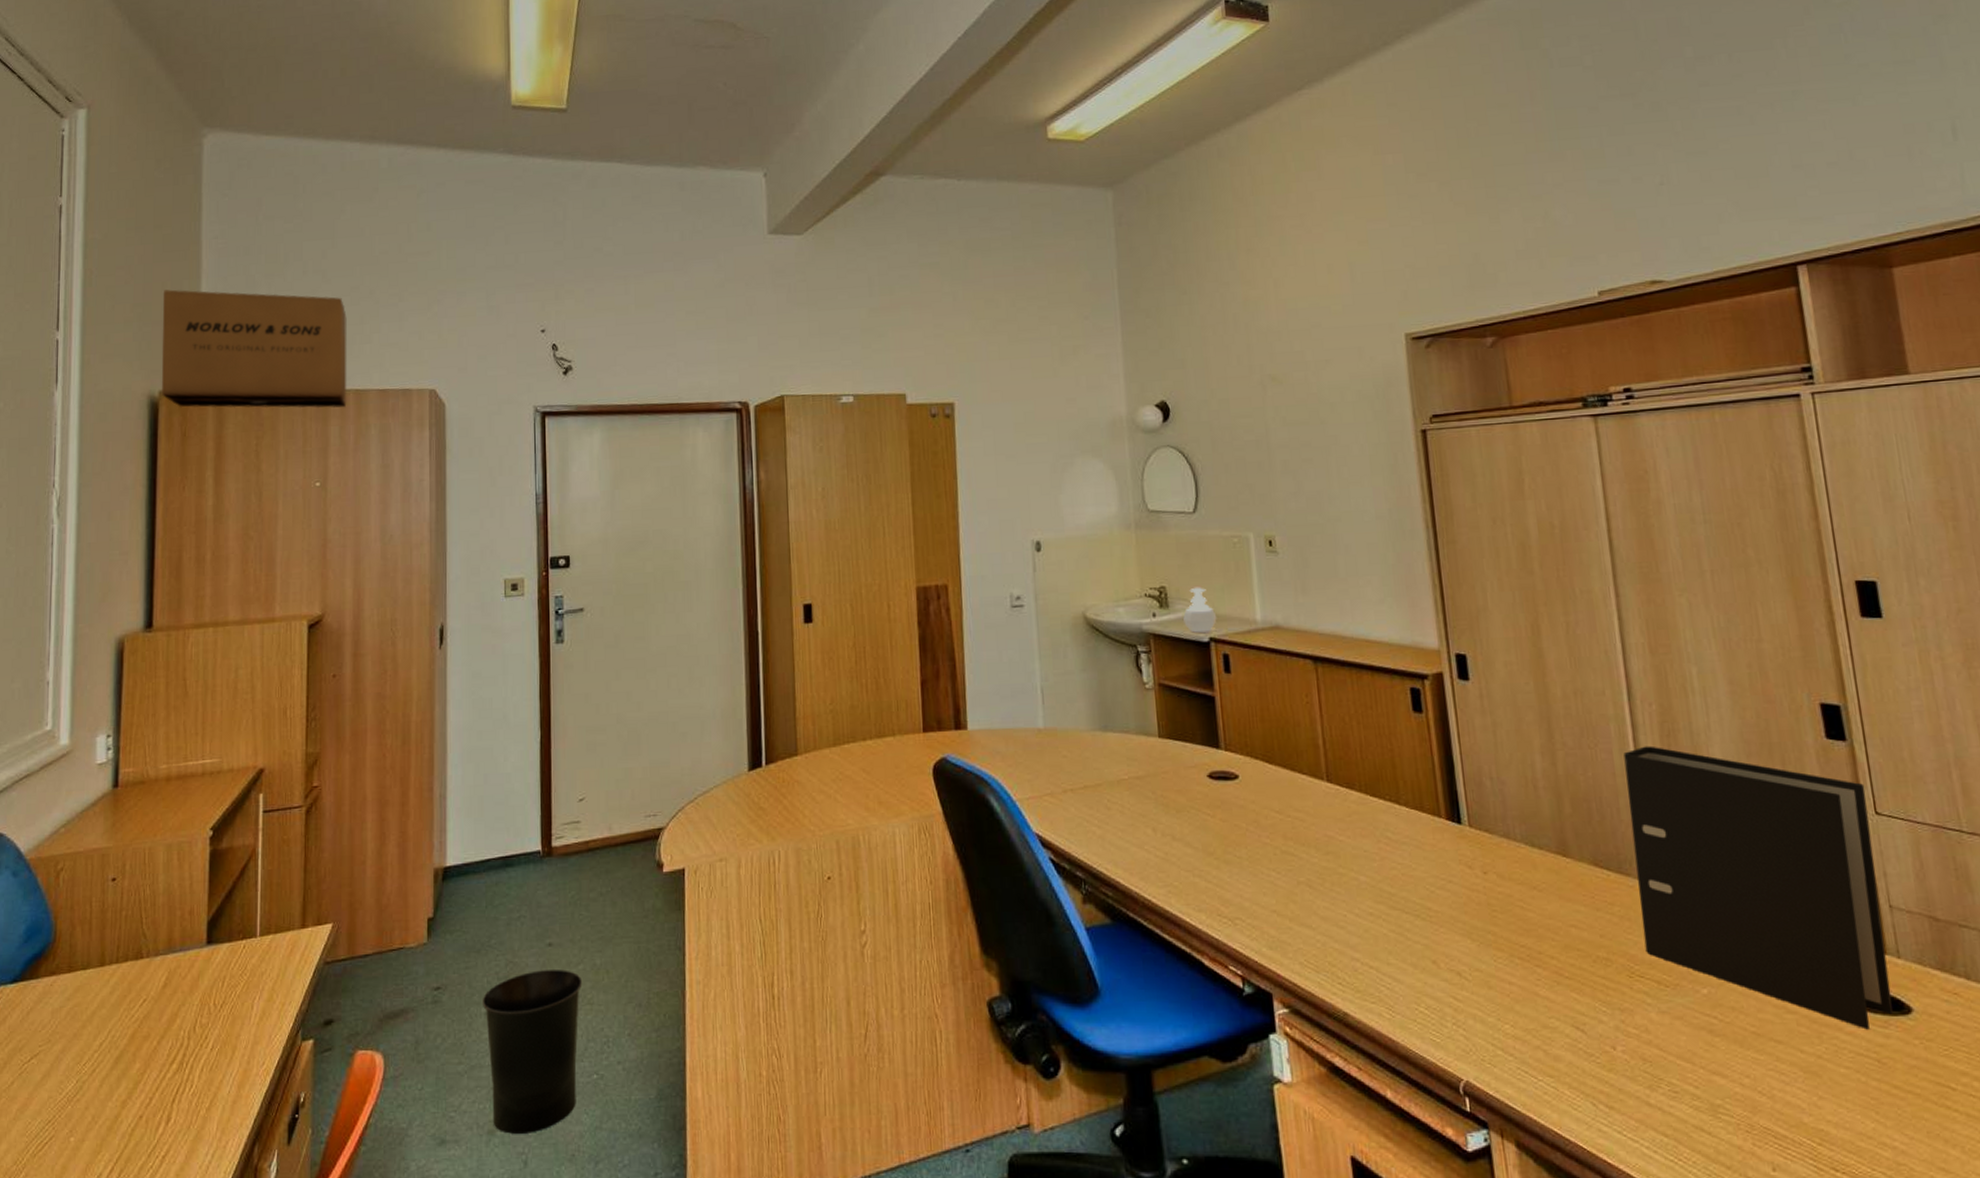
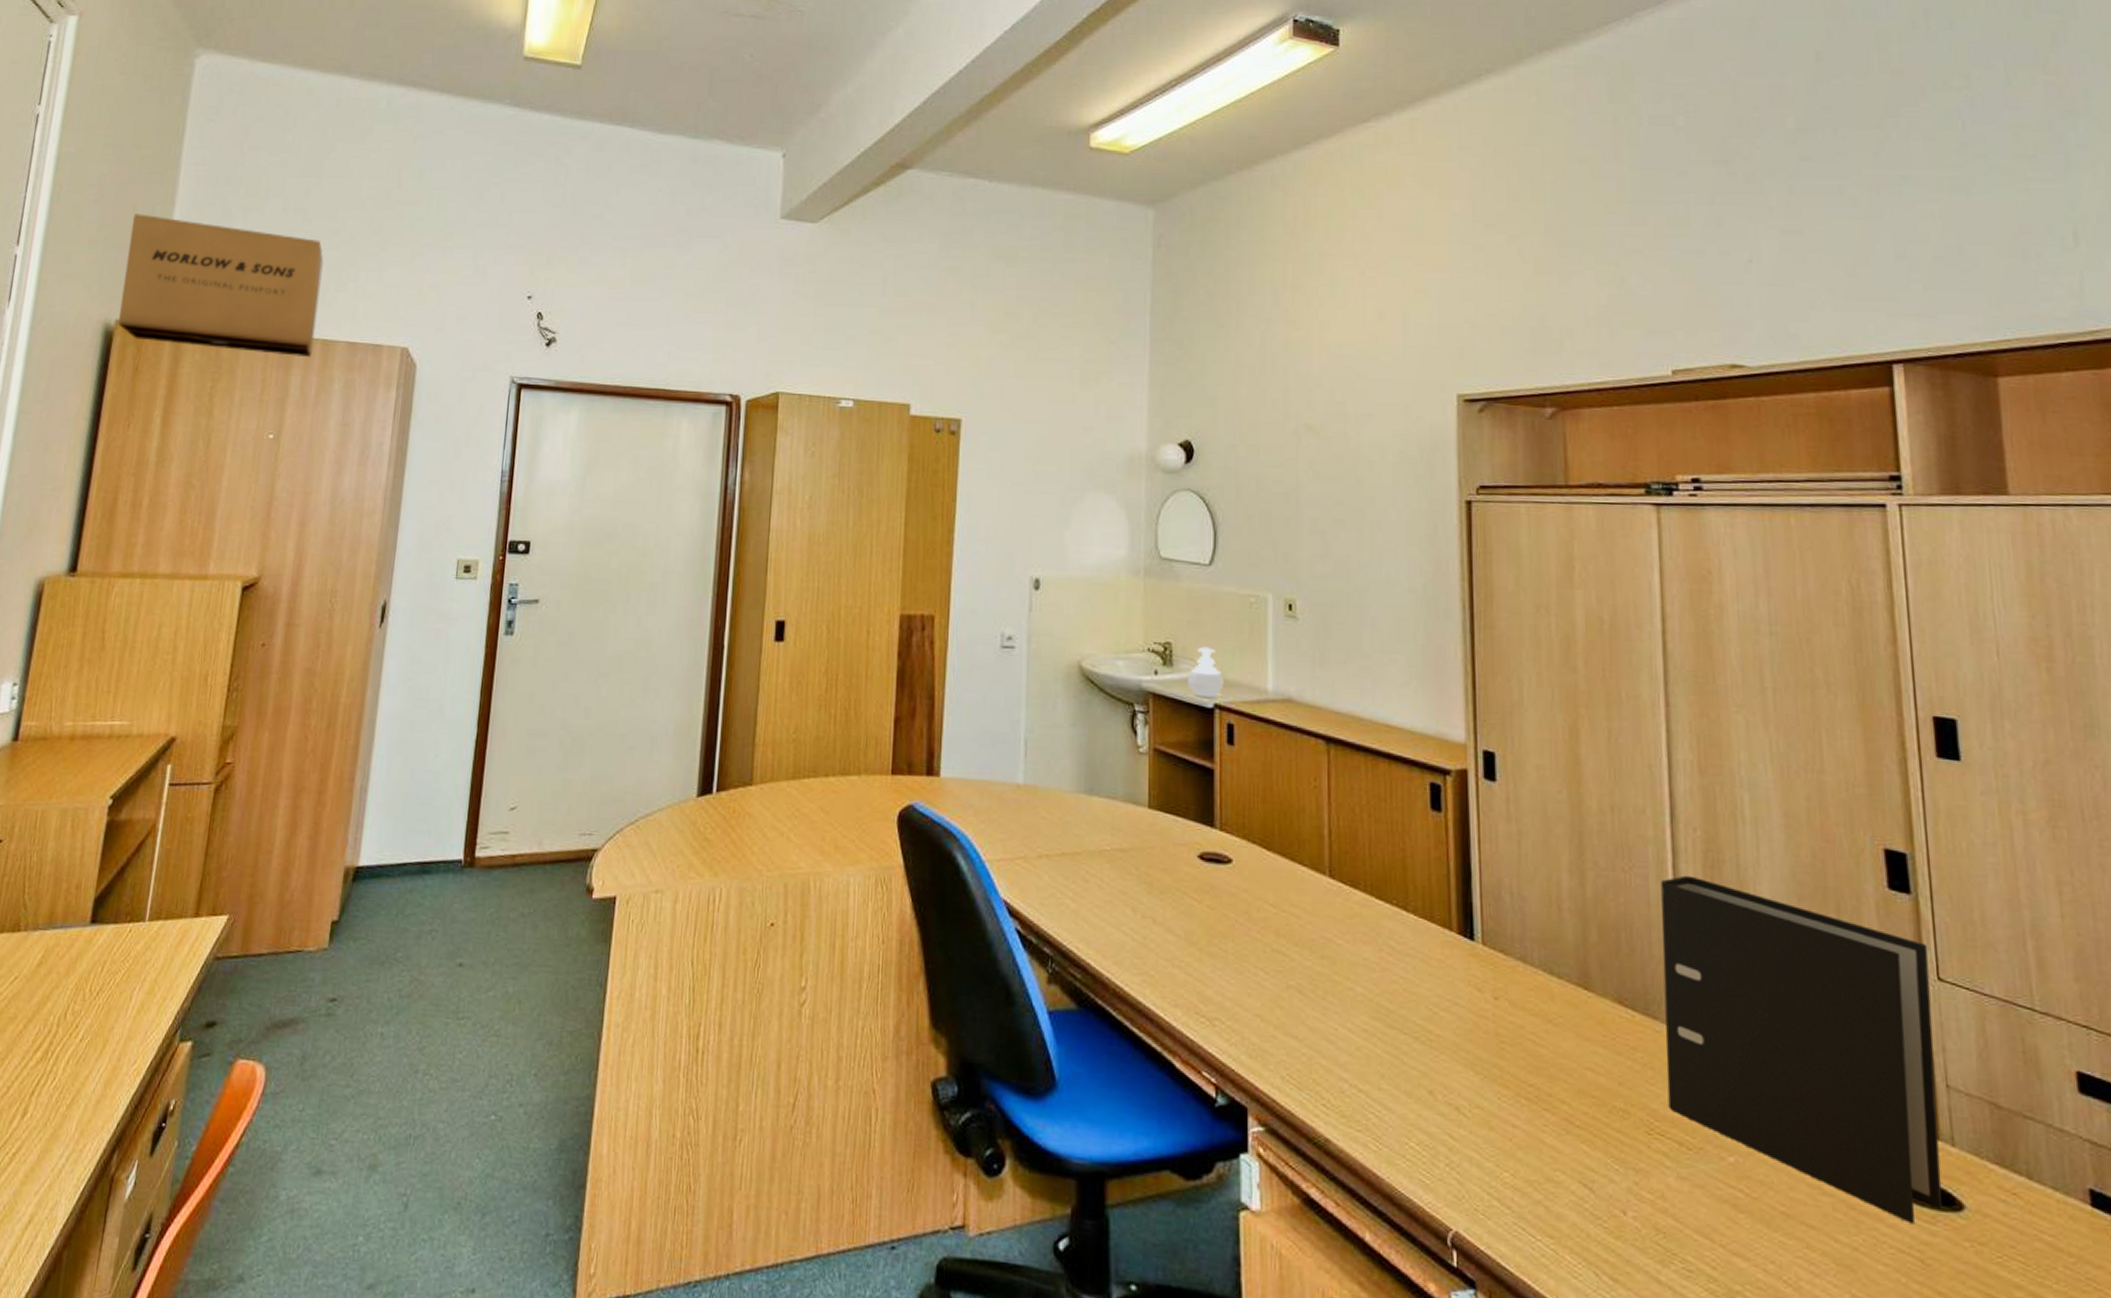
waste bin: present [482,970,583,1134] -> none [375,992,492,1173]

